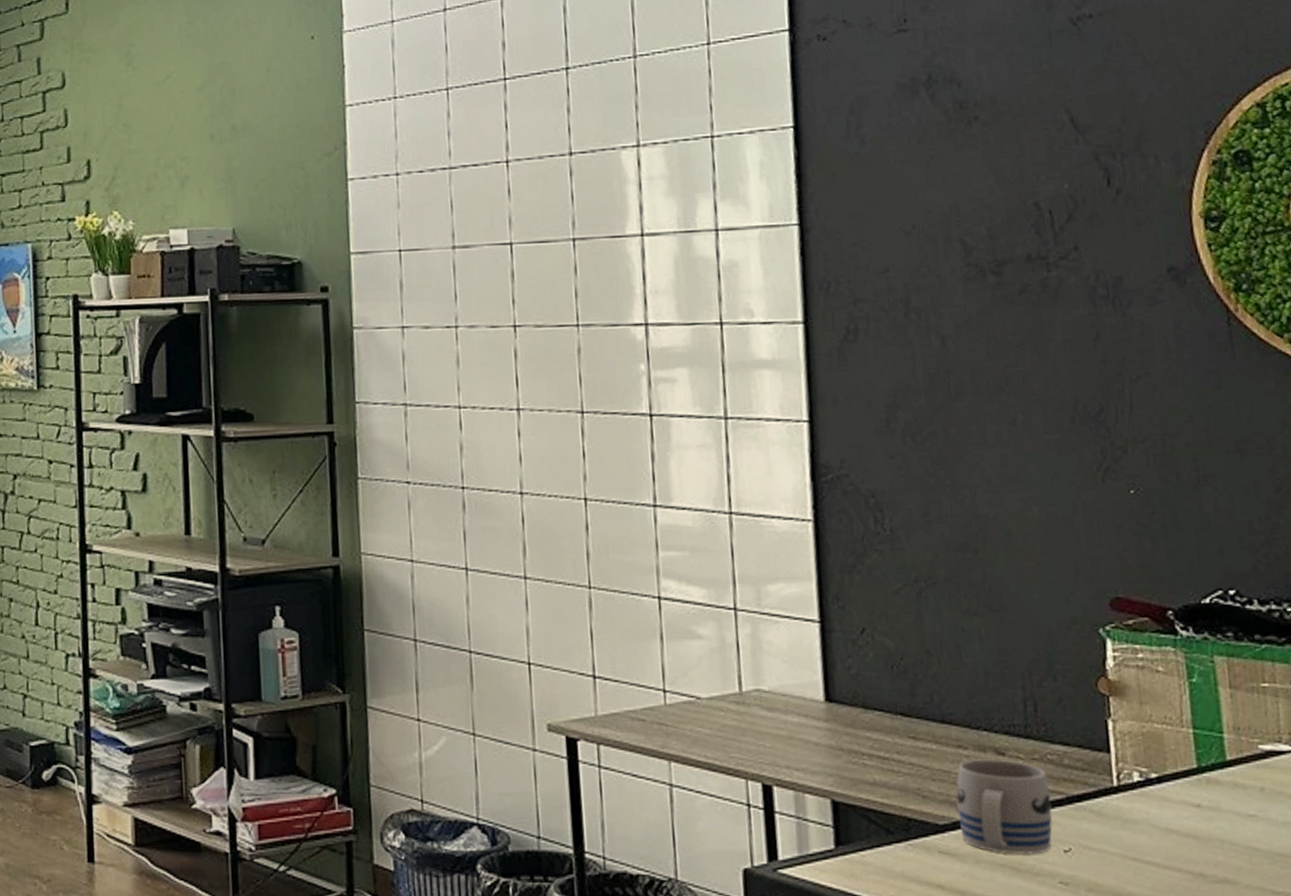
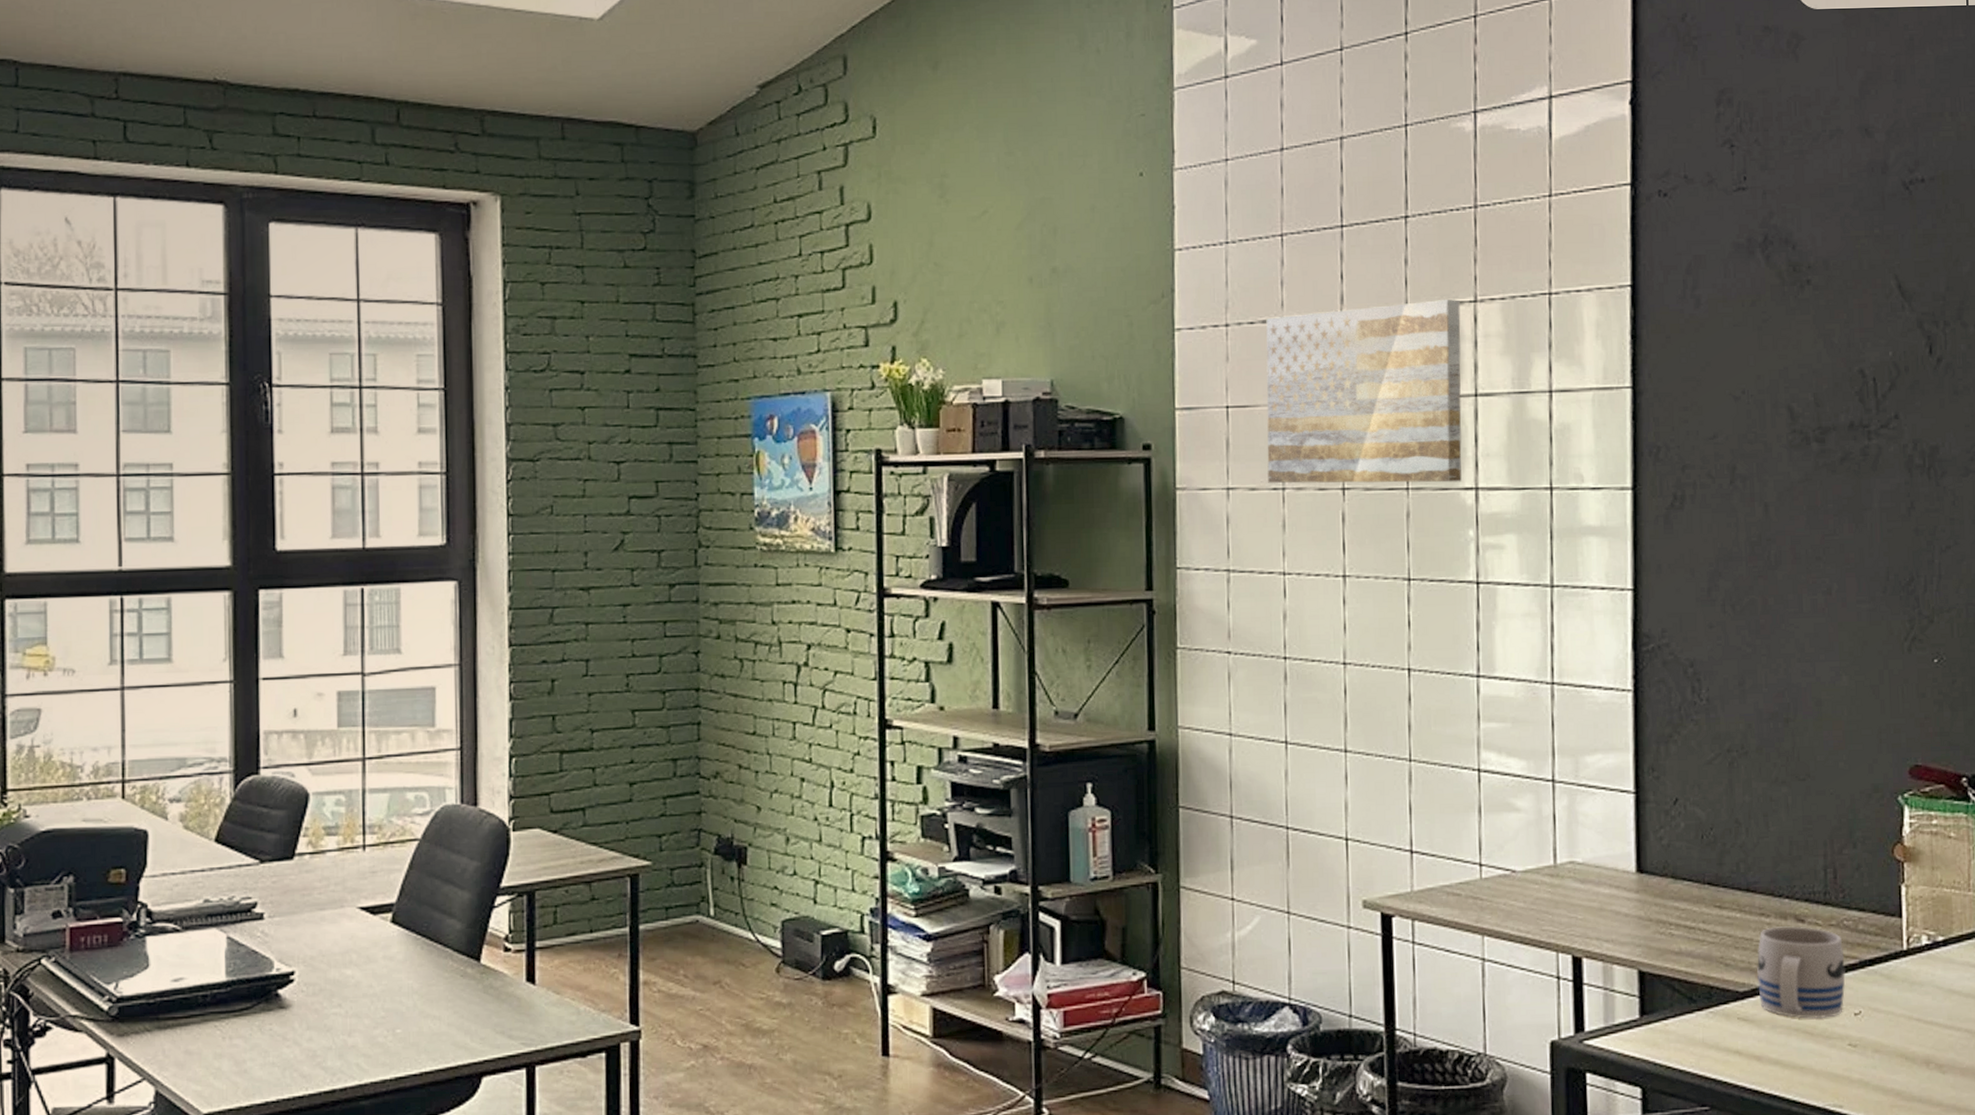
wall art: none [435,145,631,322] -> present [1266,299,1462,484]

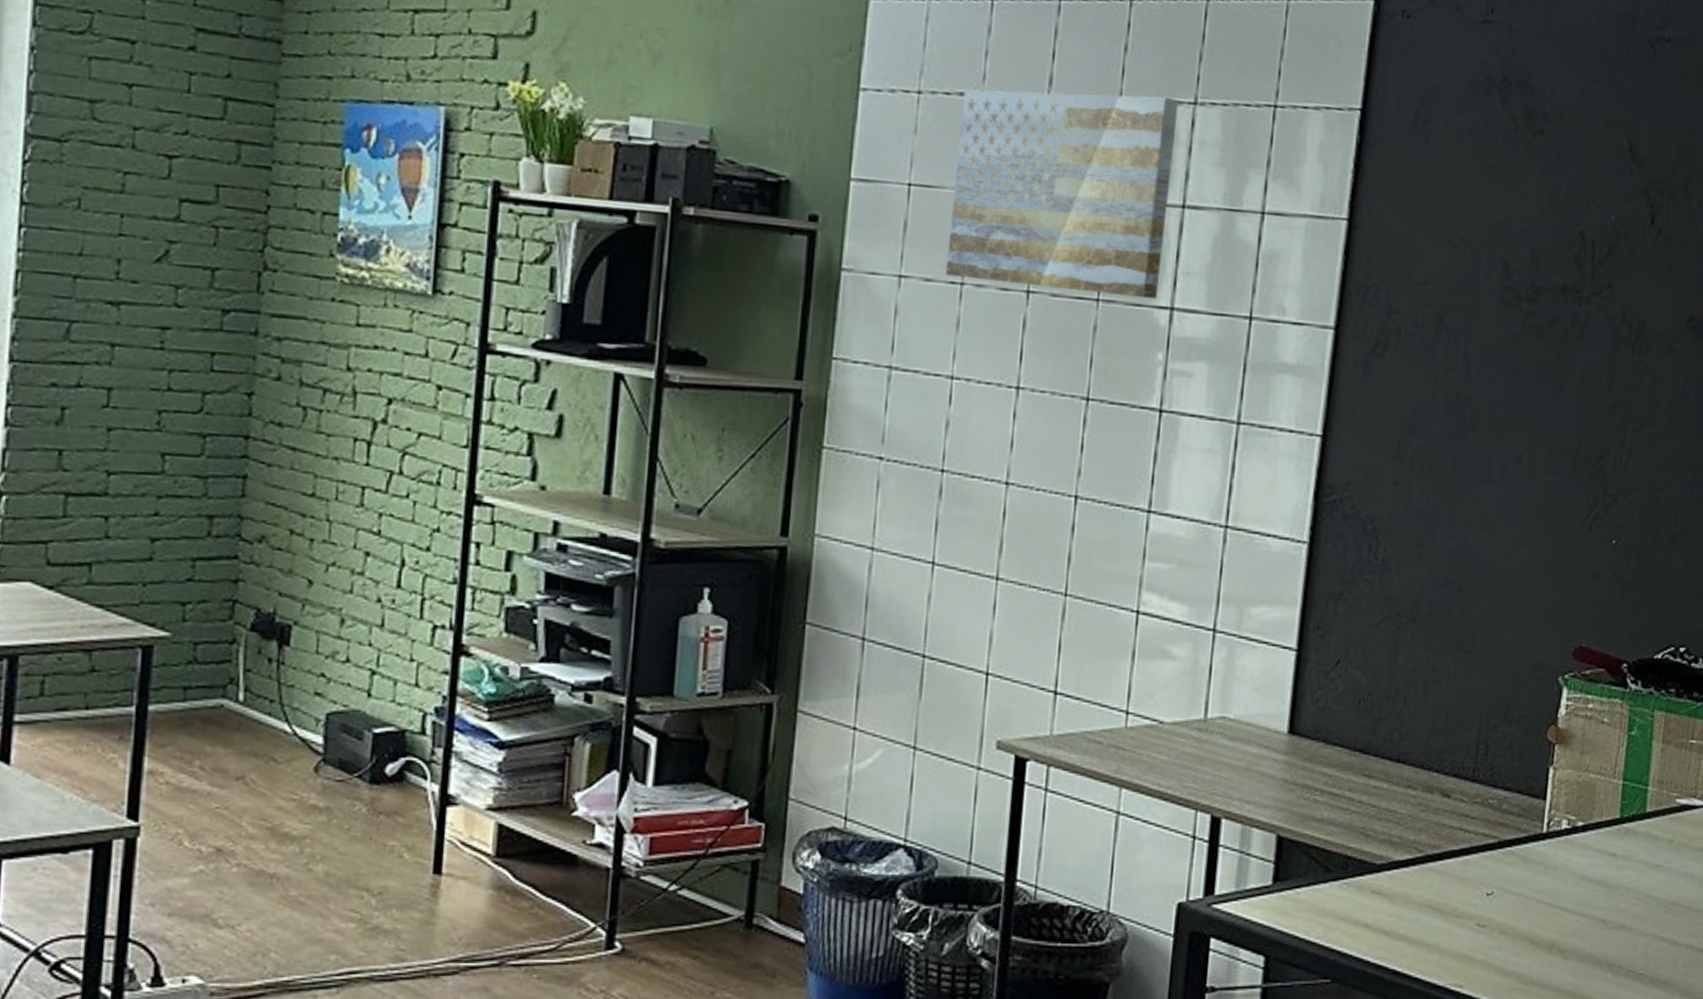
mug: present [1757,926,1846,1020] -> none [1395,800,1485,897]

